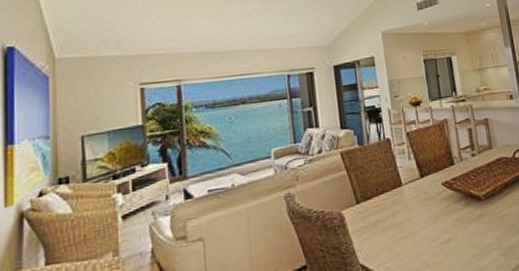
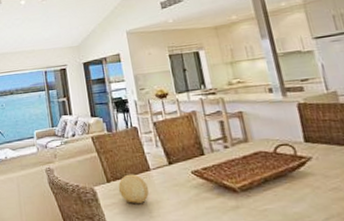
decorative ball: none [368,191,401,225] -> present [118,174,149,203]

